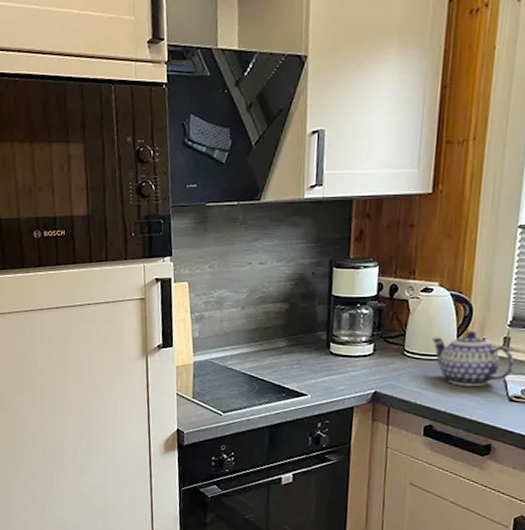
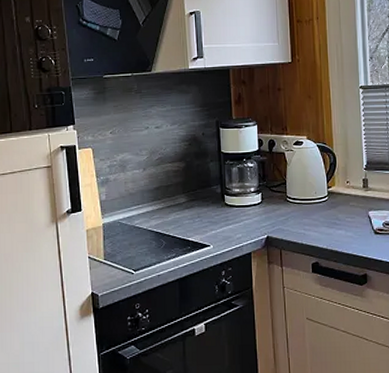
teapot: present [432,330,515,387] -> none [308,175,375,225]

